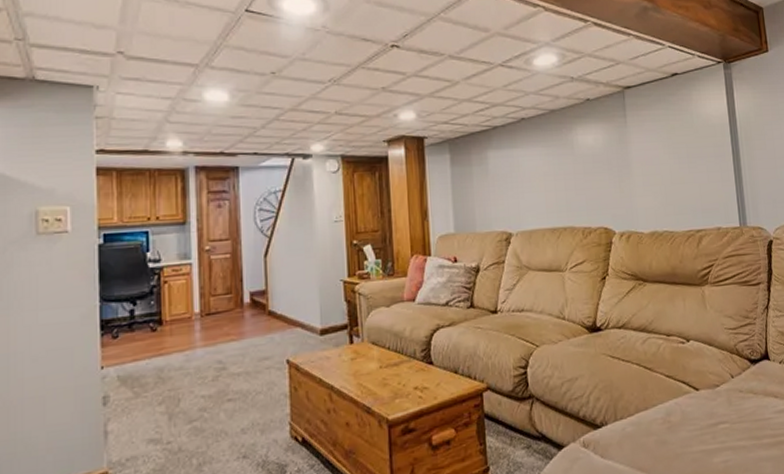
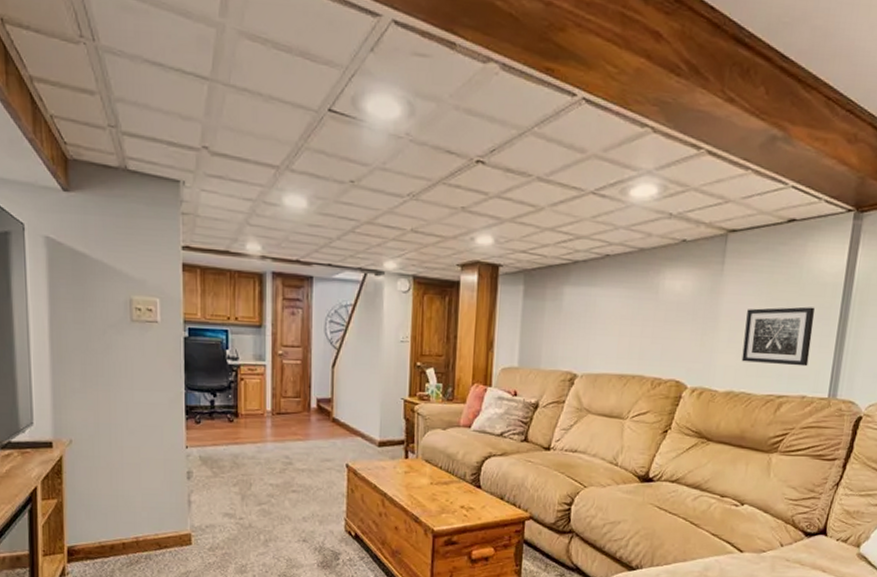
wall art: none [654,146,716,203] -> present [741,306,815,367]

